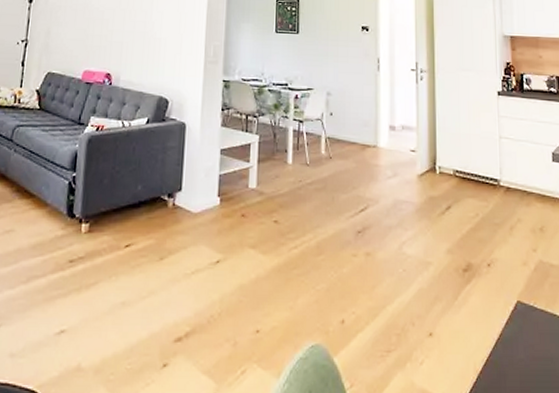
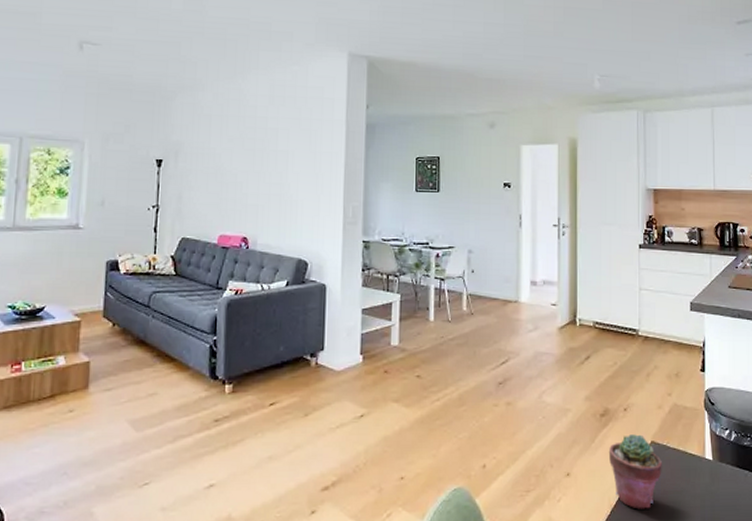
potted succulent: none [472,293,530,377] -> present [608,434,662,509]

